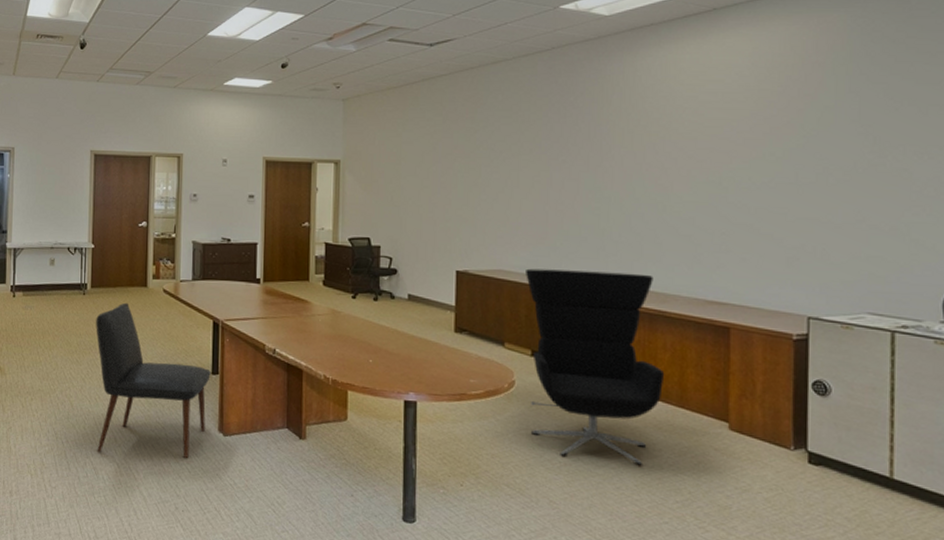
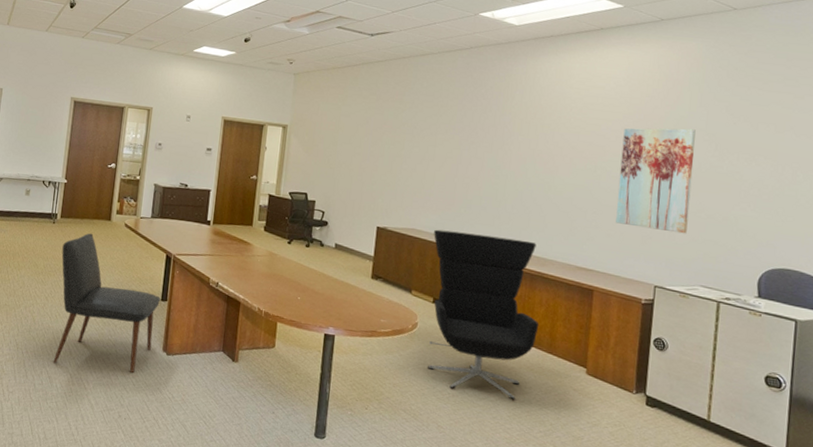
wall art: none [751,121,847,251] -> present [616,128,696,234]

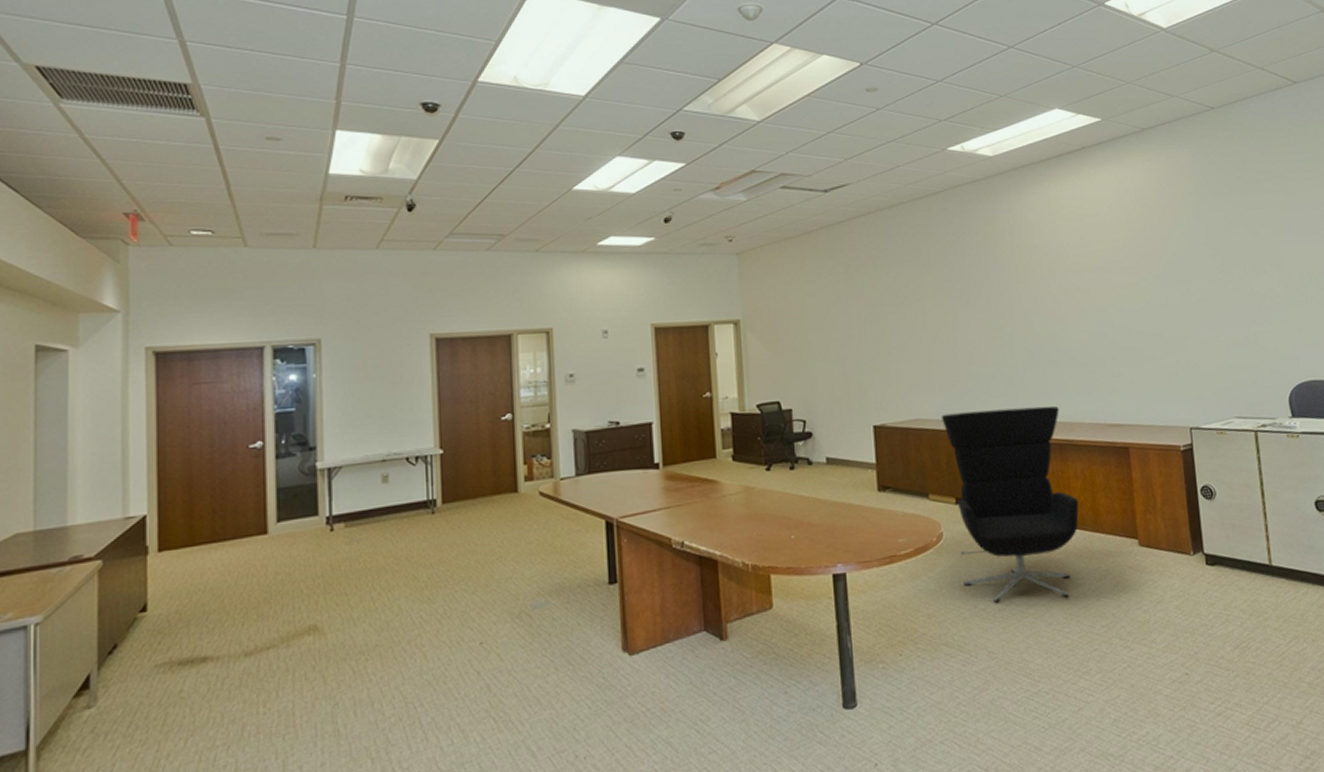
chair: present [53,233,160,373] -> none [452,515,608,709]
wall art: present [616,128,696,234] -> none [1127,245,1211,366]

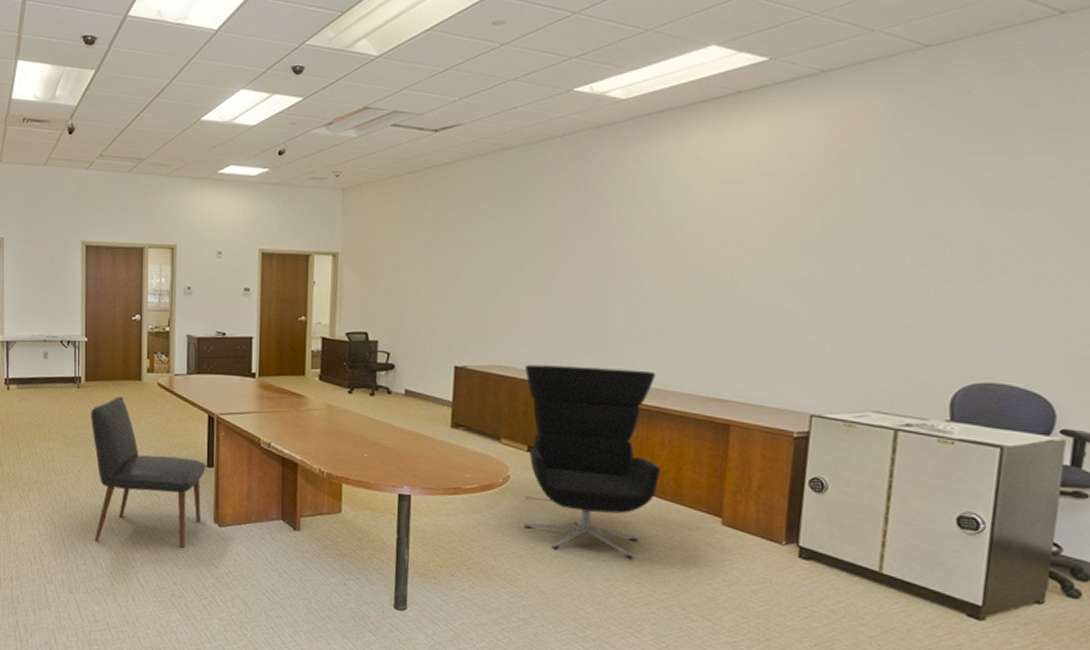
chair: none [452,515,608,709] -> present [91,396,206,548]

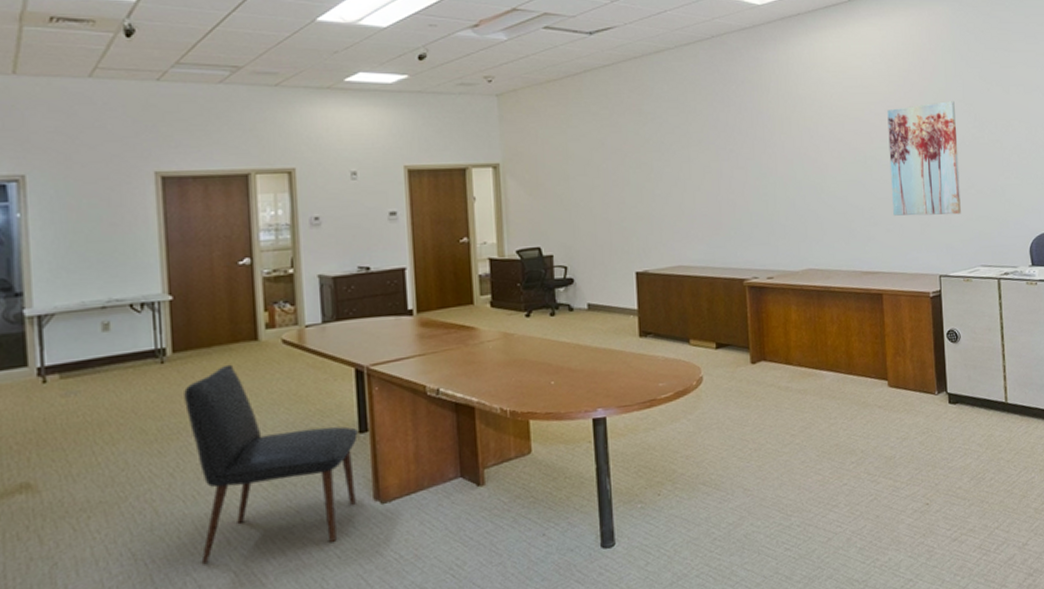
office chair: present [523,364,661,559] -> none [704,254,834,443]
wall art: none [759,213,868,348] -> present [887,101,961,216]

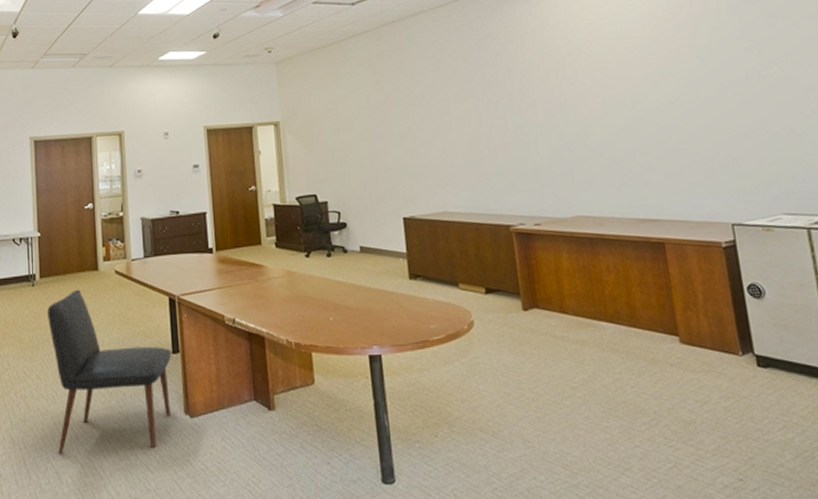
wall art: present [887,101,961,216] -> none [653,39,752,161]

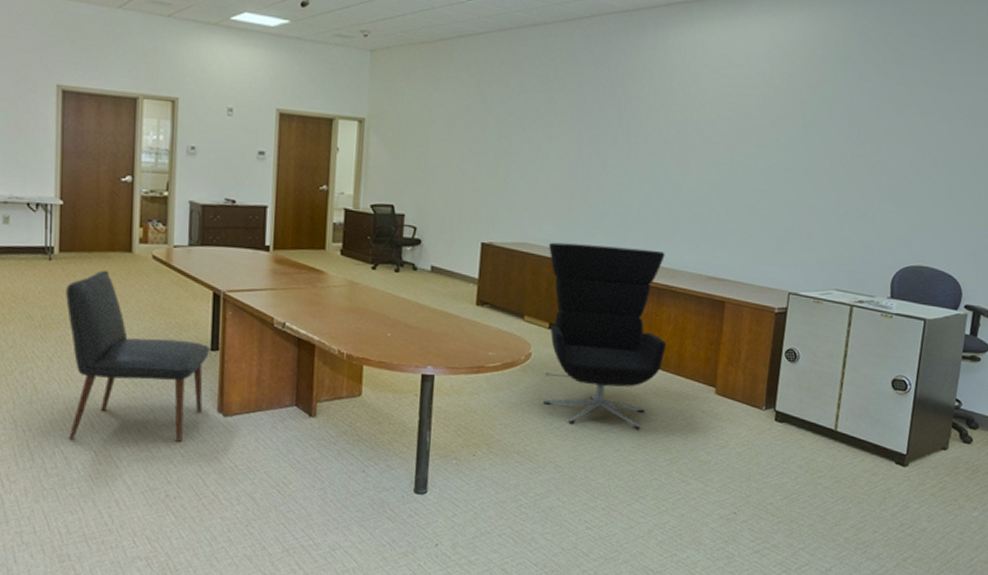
office chair: none [469,200,613,392] -> present [542,242,667,430]

